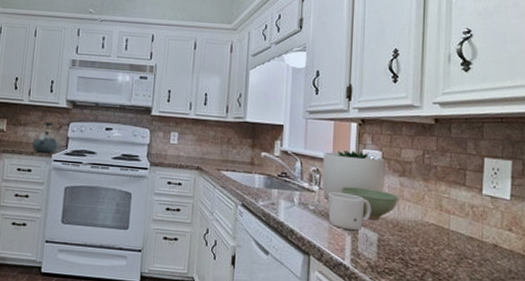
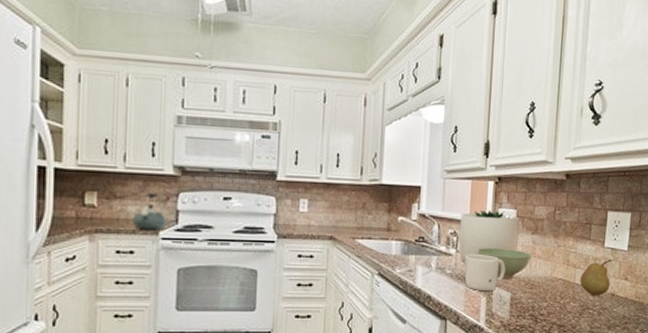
fruit: none [455,207,491,245] -> present [580,259,611,295]

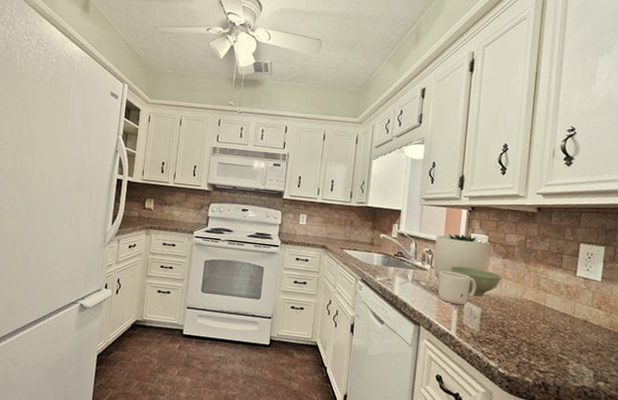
kettle: present [132,192,167,230] -> none [176,202,200,231]
fruit: present [580,259,611,295] -> none [550,287,584,321]

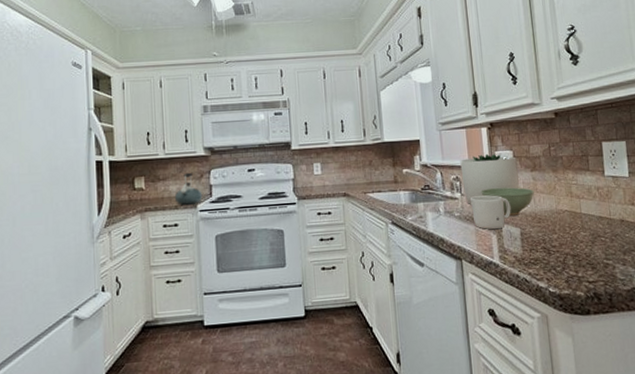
kettle: none [176,202,200,231] -> present [174,172,203,205]

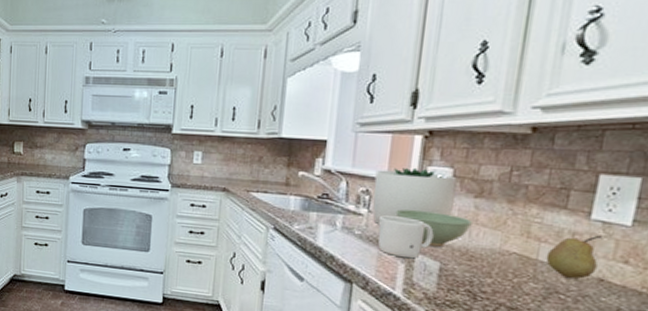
kettle: present [174,172,203,205] -> none [49,143,76,176]
fruit: none [586,187,618,223] -> present [546,235,602,279]

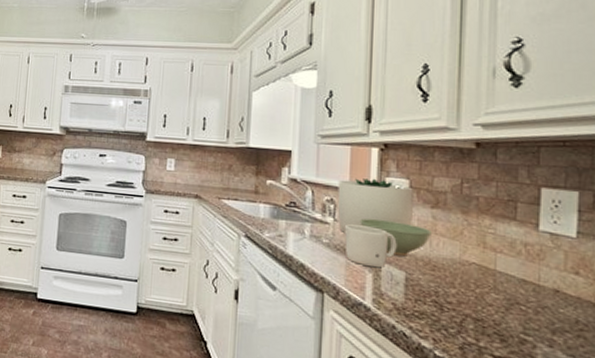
fruit: present [546,235,602,279] -> none [503,246,551,290]

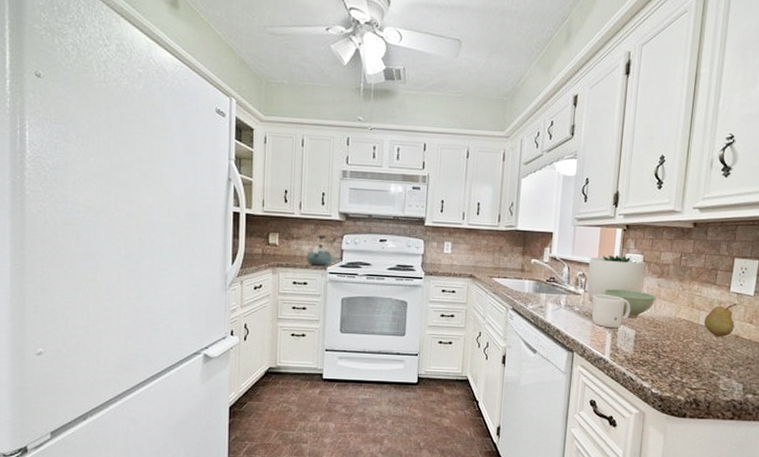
kettle: none [26,148,53,180] -> present [306,234,334,266]
fruit: none [503,246,551,290] -> present [703,303,737,337]

